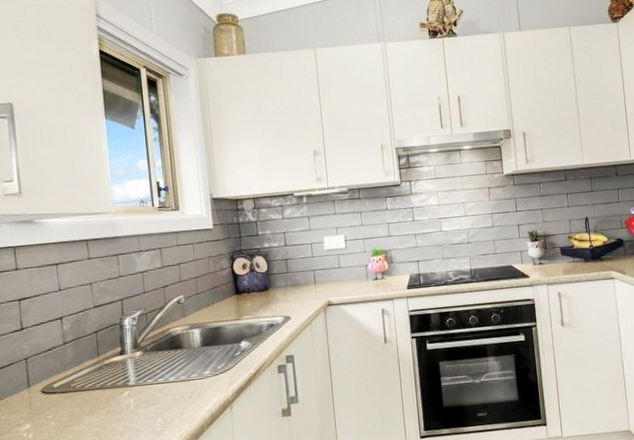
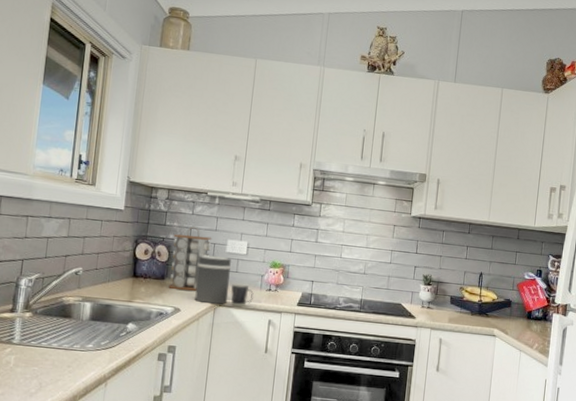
spice rack: none [268,230,310,299] -> present [168,226,212,292]
cylinder: none [297,255,337,307] -> present [195,255,231,305]
mug: none [337,278,362,302] -> present [230,283,254,307]

